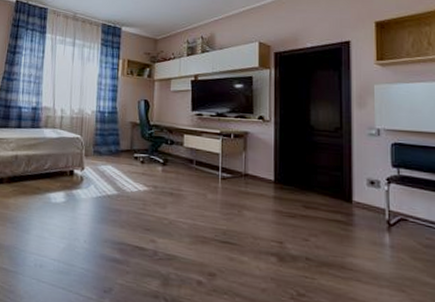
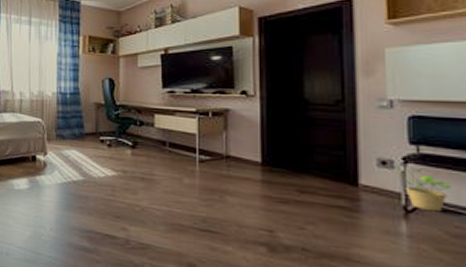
potted plant: none [380,186,424,226] -> present [394,166,453,212]

